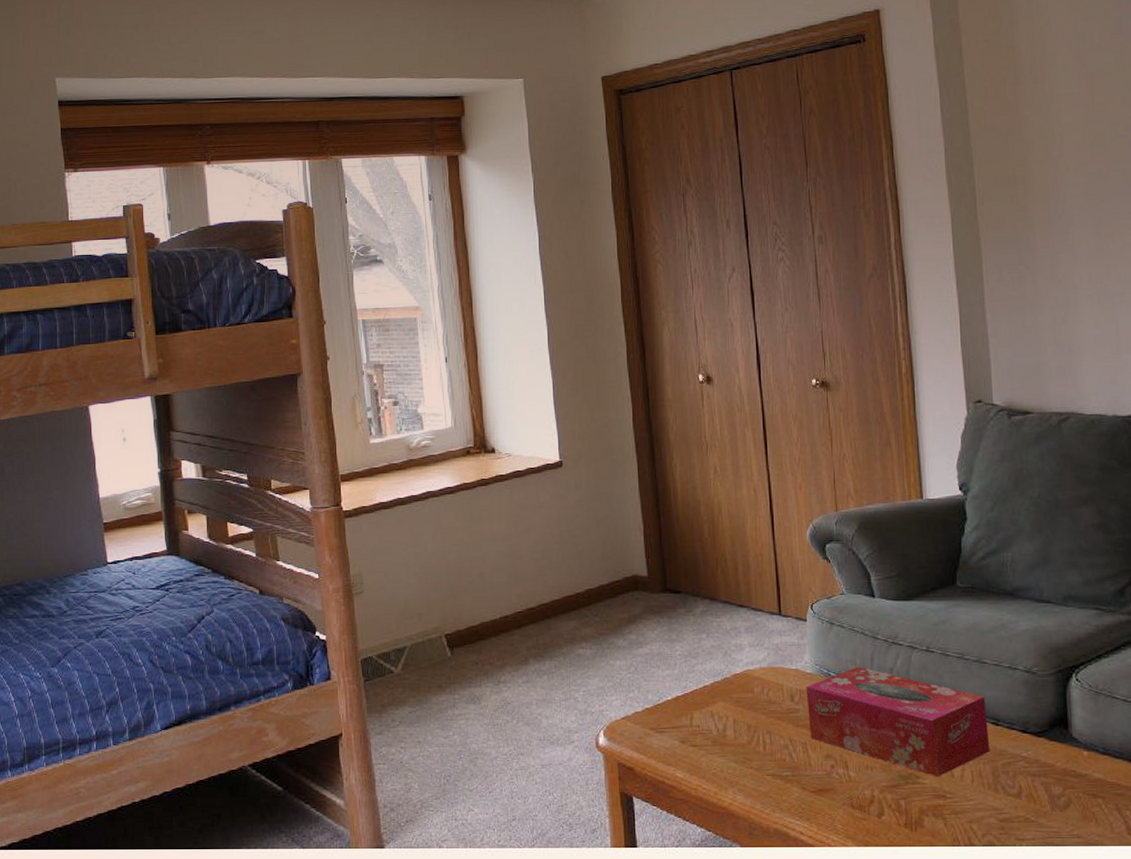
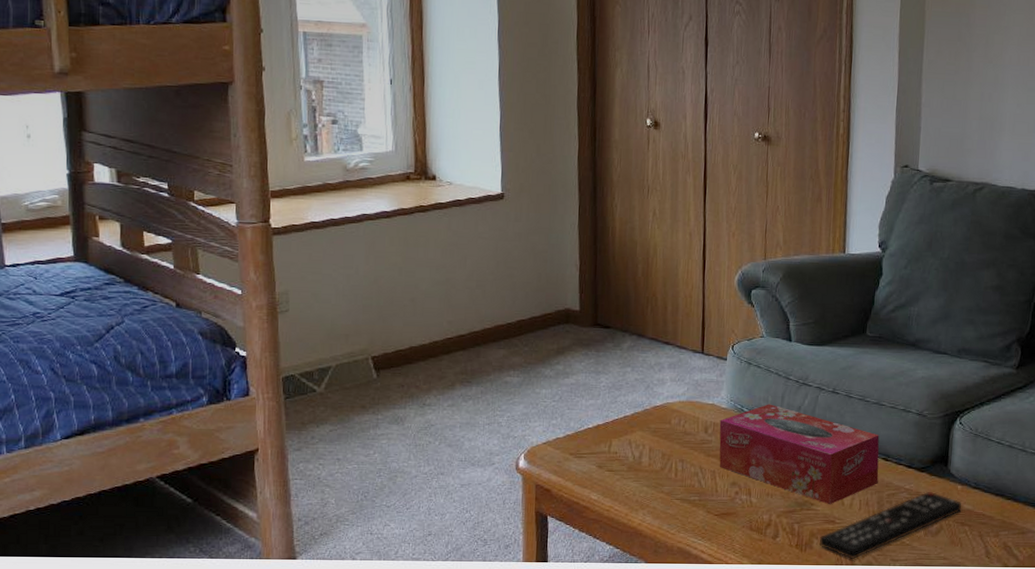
remote control: none [931,758,1092,840] -> present [820,491,962,560]

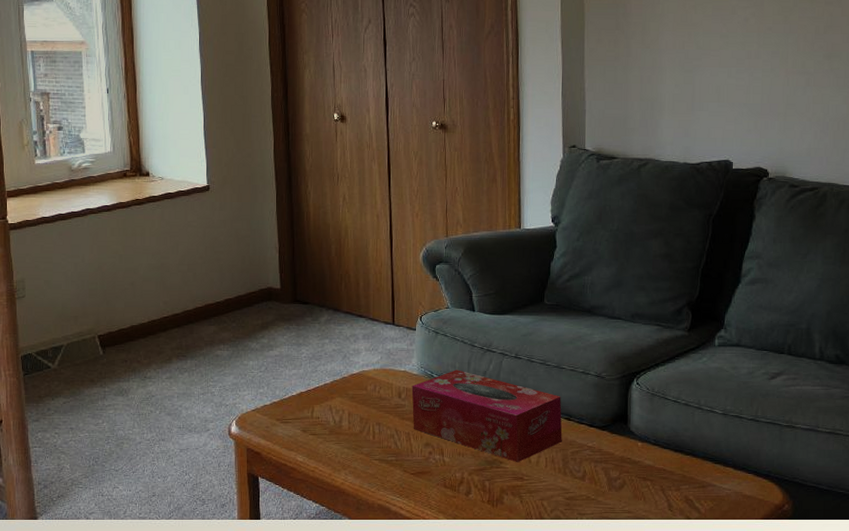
remote control: present [820,491,962,560] -> none [510,448,643,514]

